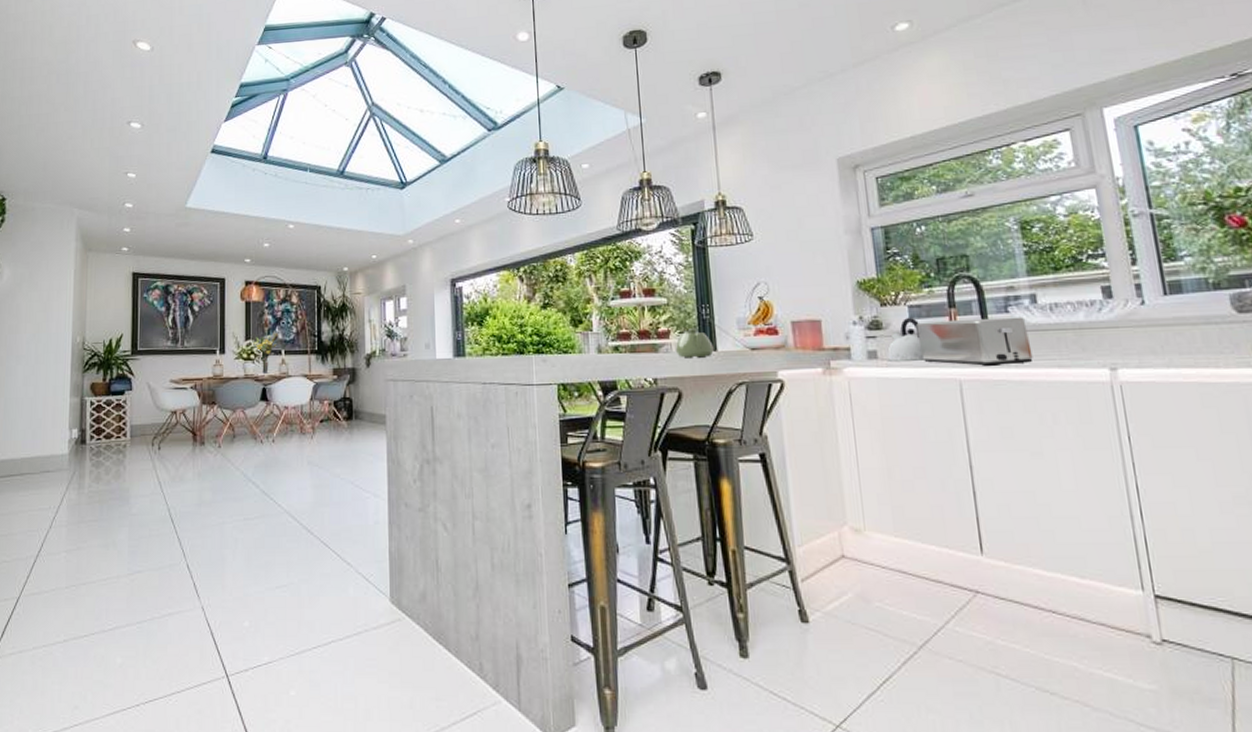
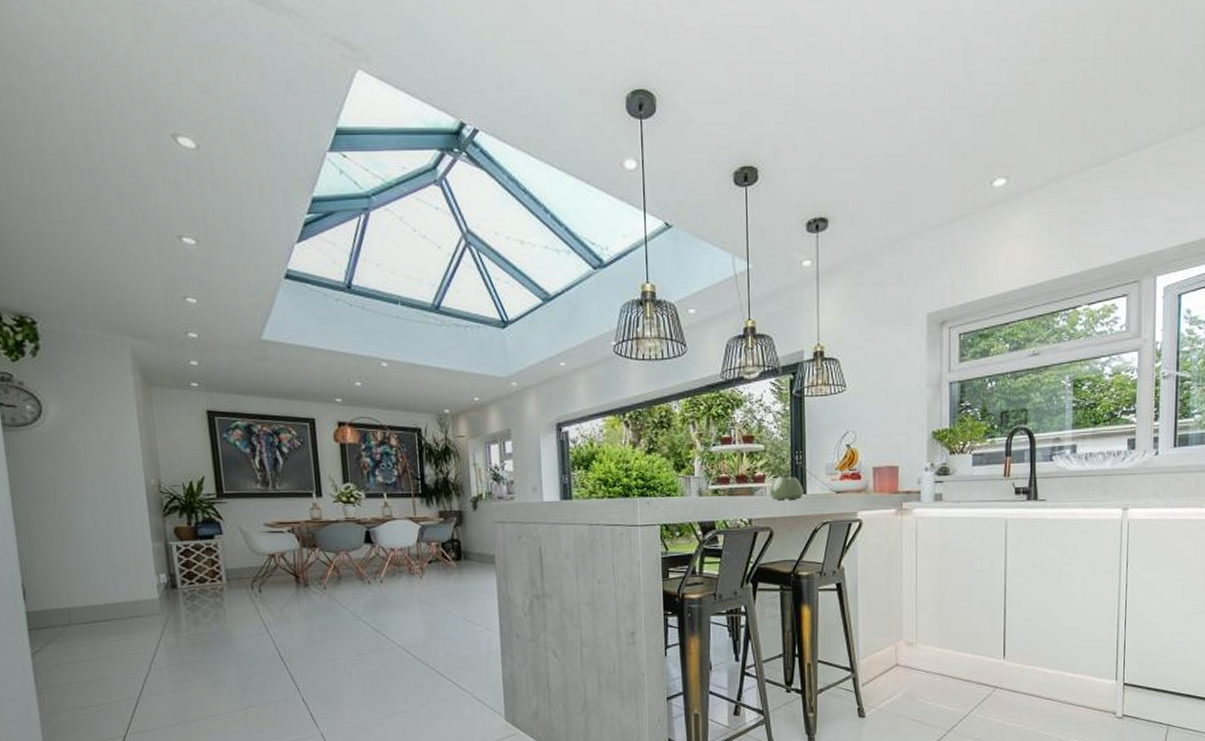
bouquet: present [249,331,279,375] -> none [348,474,380,518]
kettle: present [887,318,925,363] -> none [950,465,981,504]
toaster: present [916,317,1033,366] -> none [977,464,1066,507]

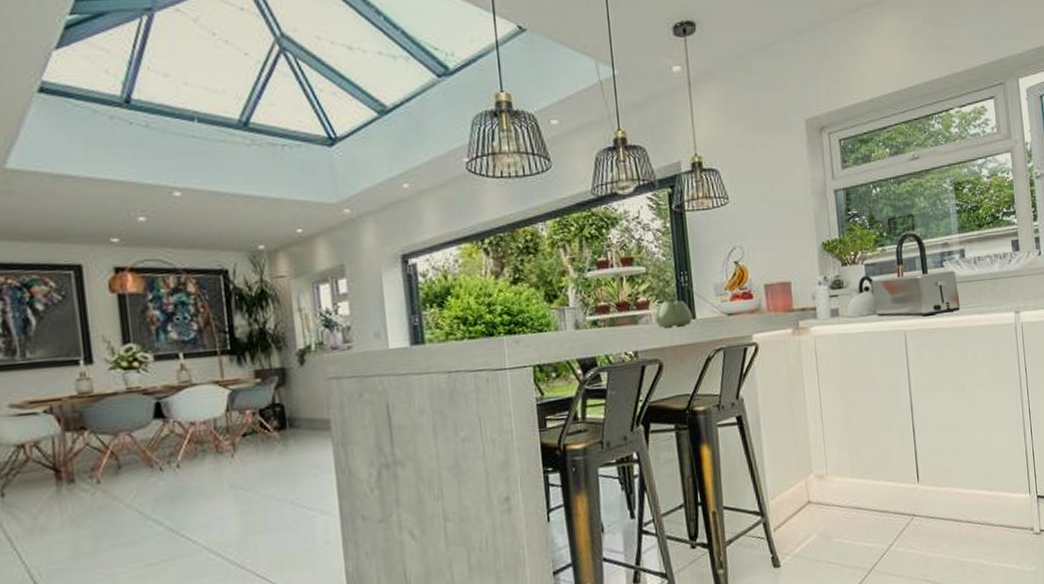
kettle: none [950,465,981,504] -> present [847,276,878,319]
toaster: none [977,464,1066,507] -> present [871,270,961,317]

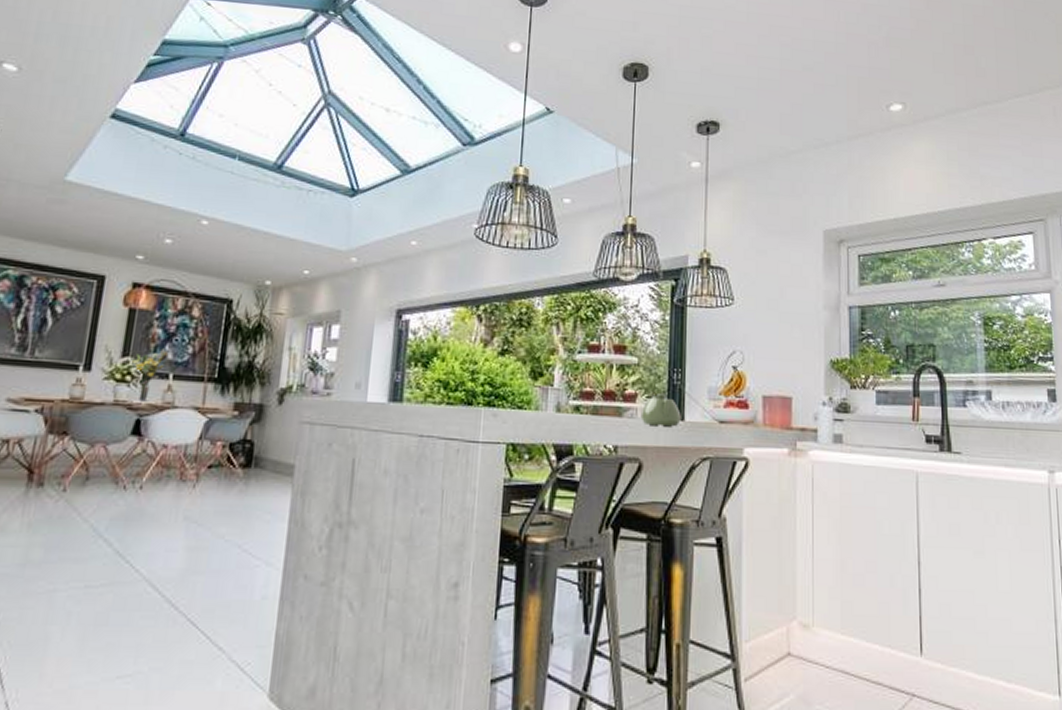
bouquet: none [129,329,173,387] -> present [127,348,169,403]
kettle: present [847,276,878,319] -> none [851,403,887,450]
toaster: present [871,270,961,317] -> none [882,409,984,460]

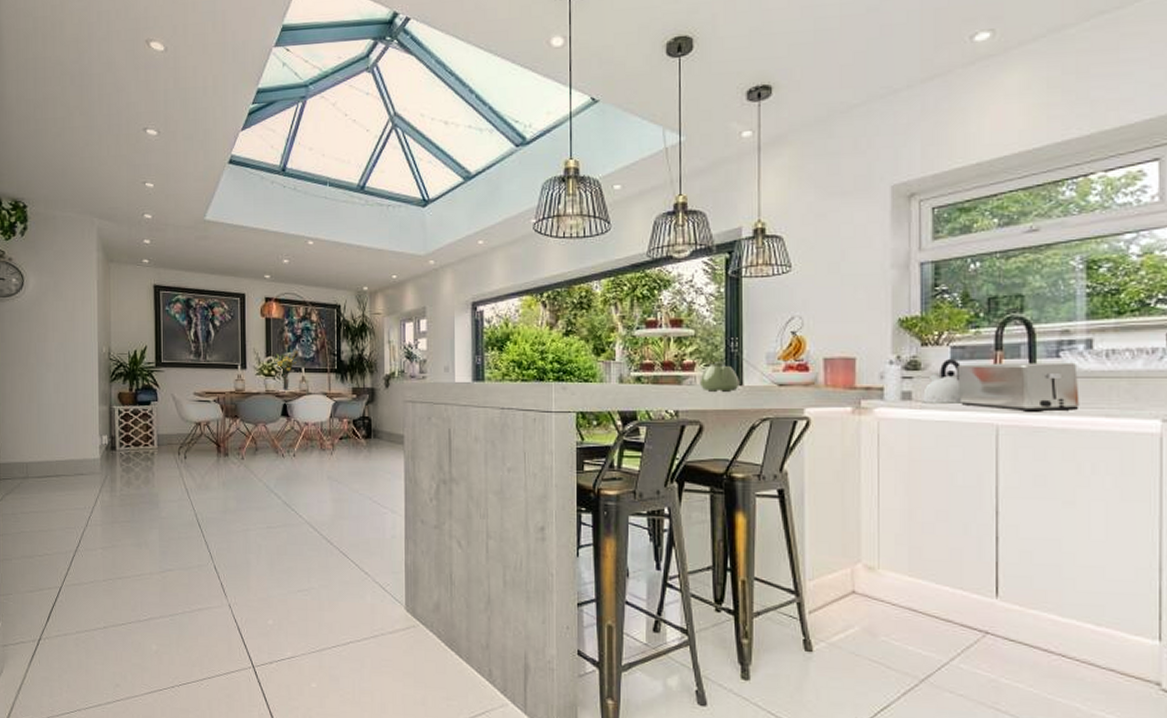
kettle: none [851,403,887,450] -> present [921,359,962,405]
toaster: none [882,409,984,460] -> present [957,362,1080,412]

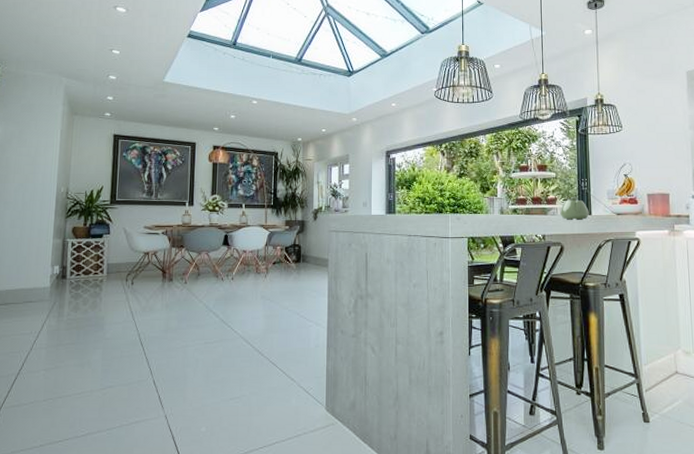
bouquet: present [270,348,299,392] -> none [215,188,241,224]

